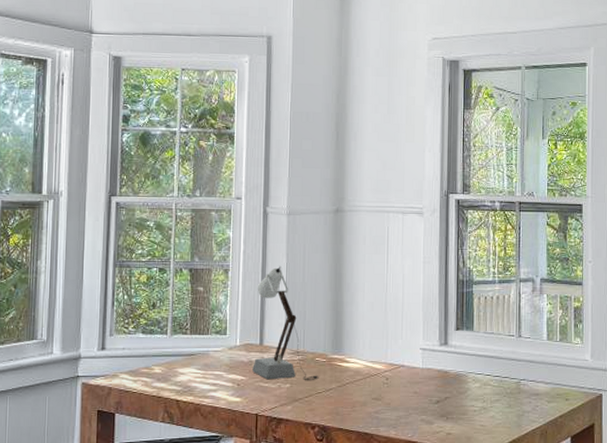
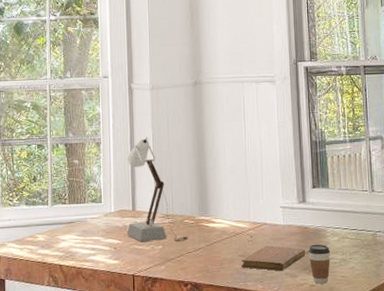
notebook: none [374,389,444,417] -> present [241,245,306,271]
coffee cup: none [447,390,471,432] -> present [308,244,331,284]

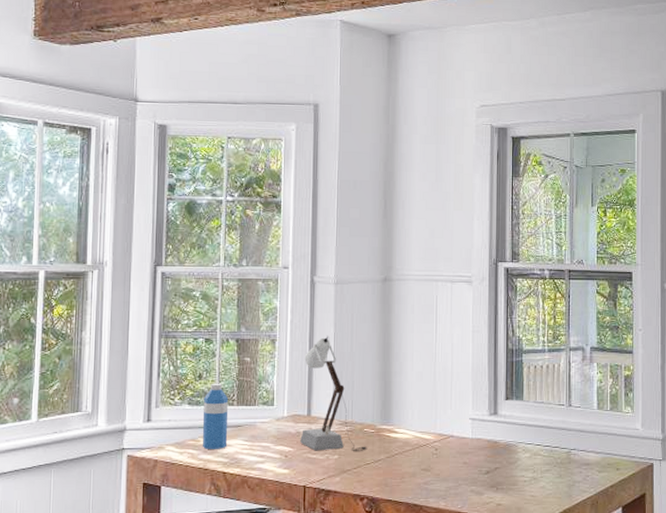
water bottle: none [39,184,61,245] -> present [203,383,228,449]
notebook: present [241,245,306,271] -> none [423,459,494,488]
coffee cup: present [308,244,331,284] -> none [496,460,521,503]

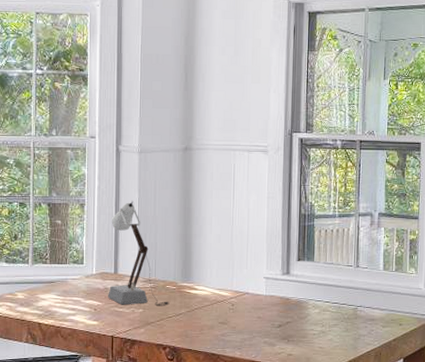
water bottle: present [203,383,228,449] -> none [20,243,41,302]

